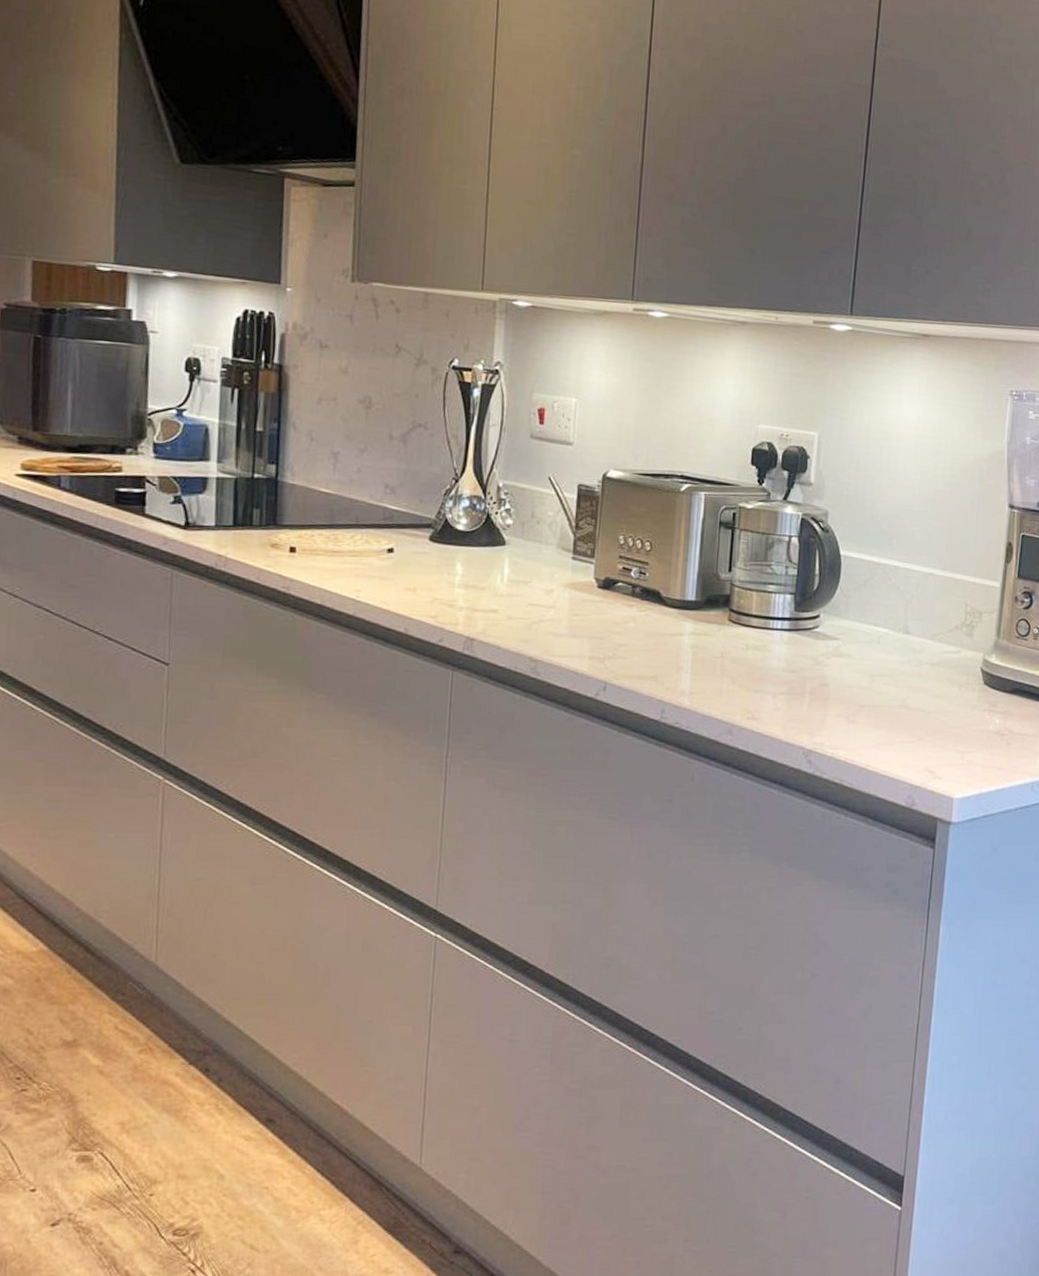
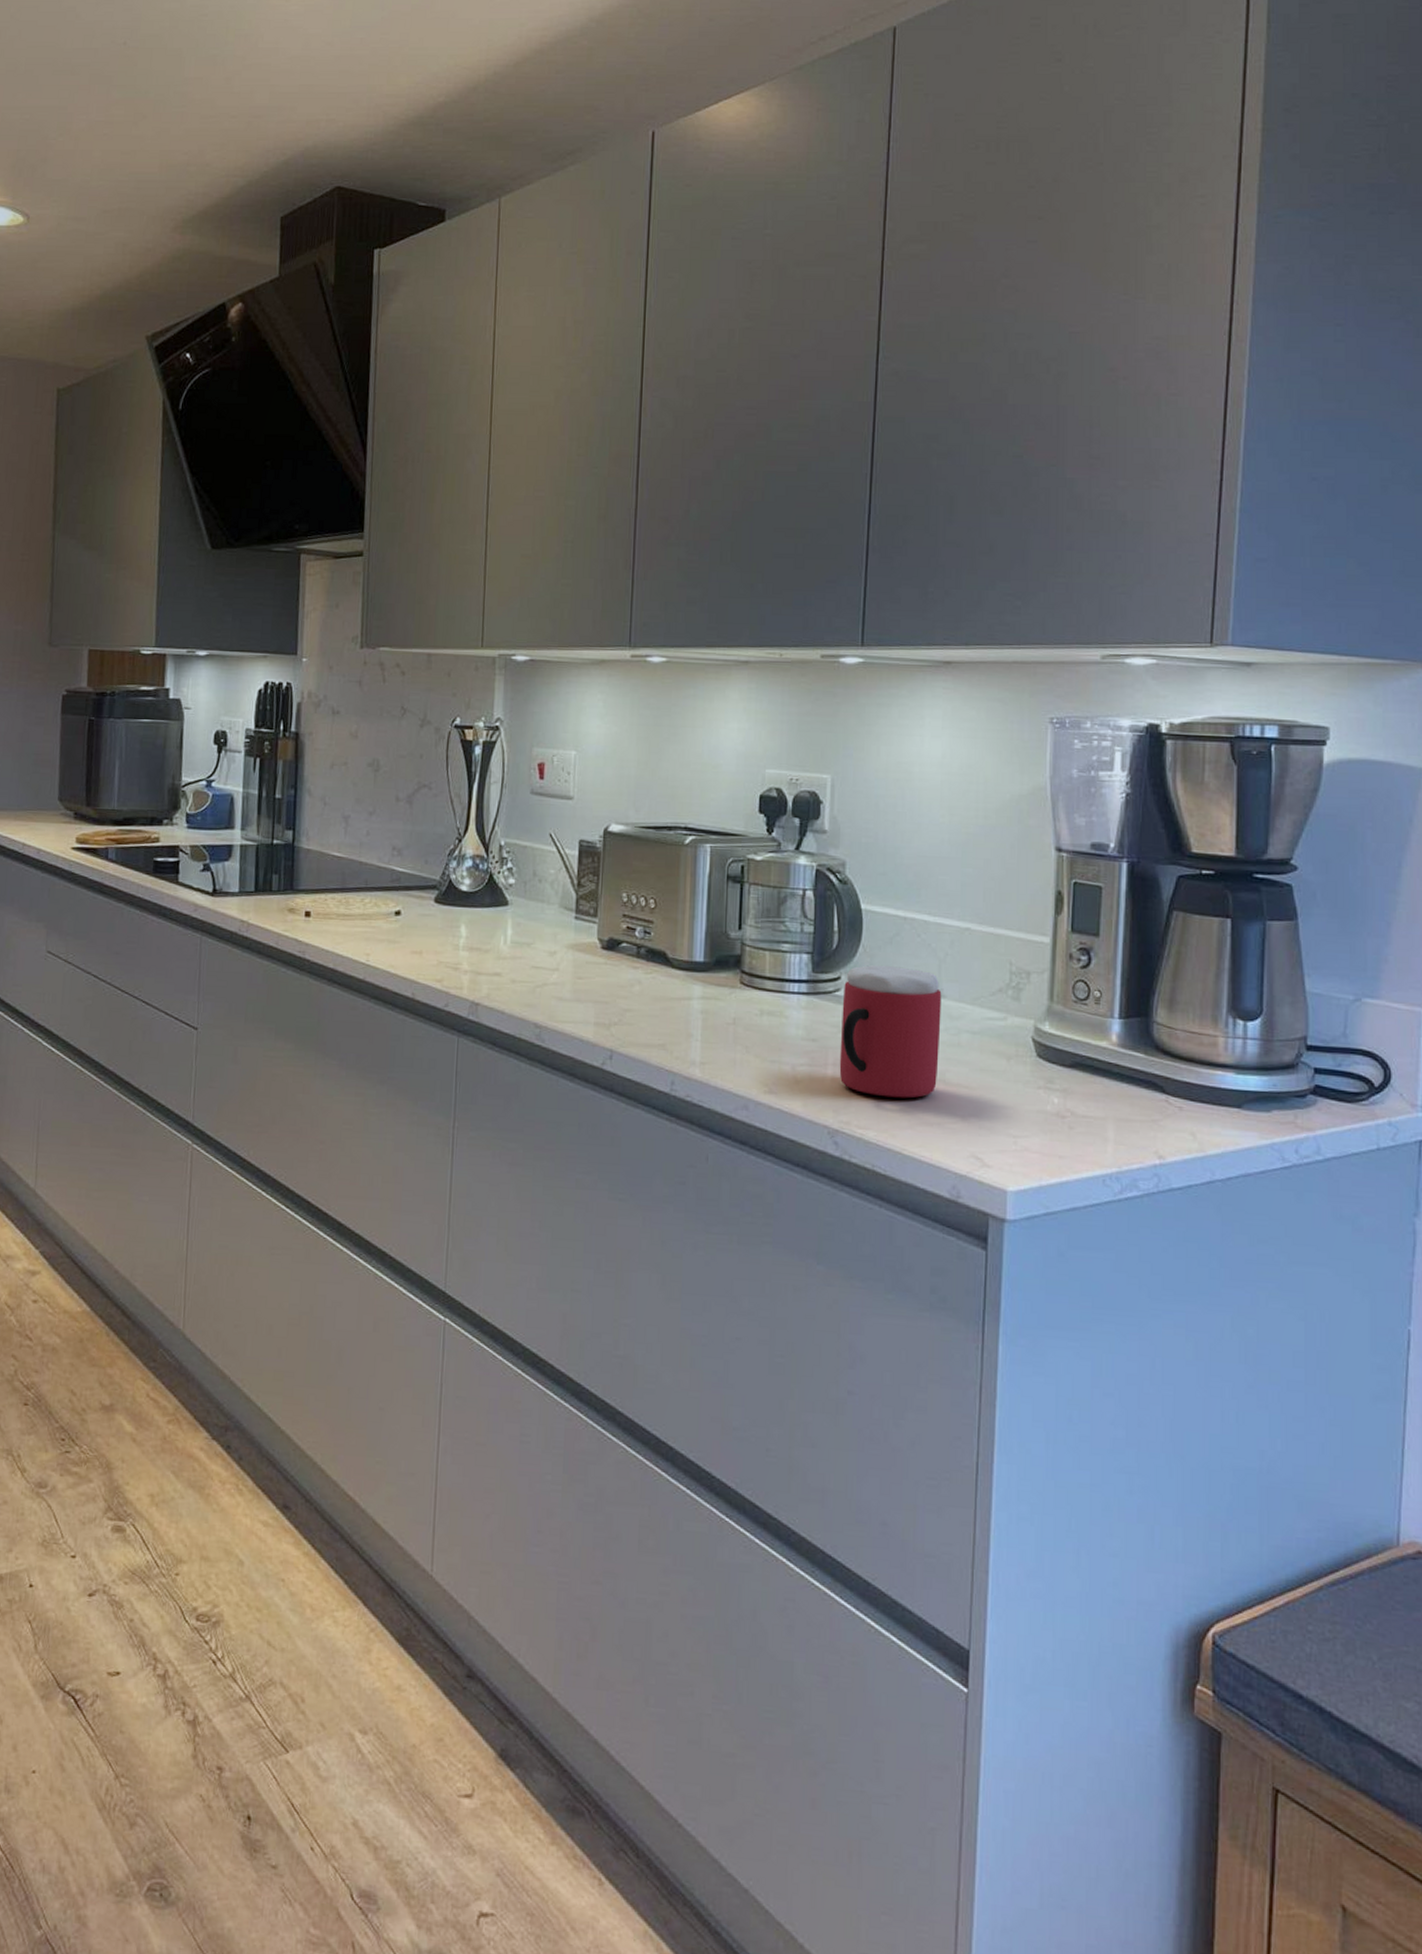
mug: none [815,604,907,722] -> present [839,964,942,1098]

